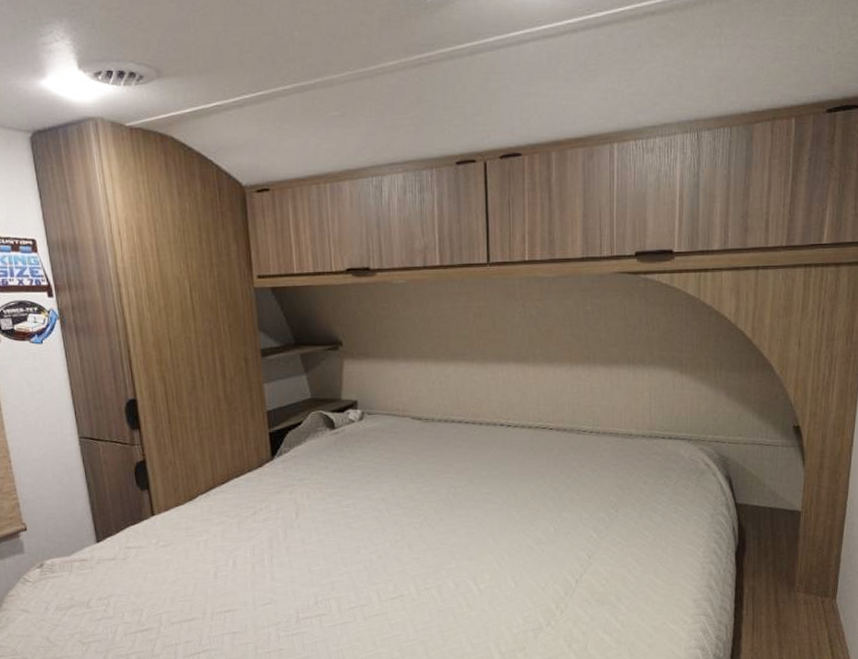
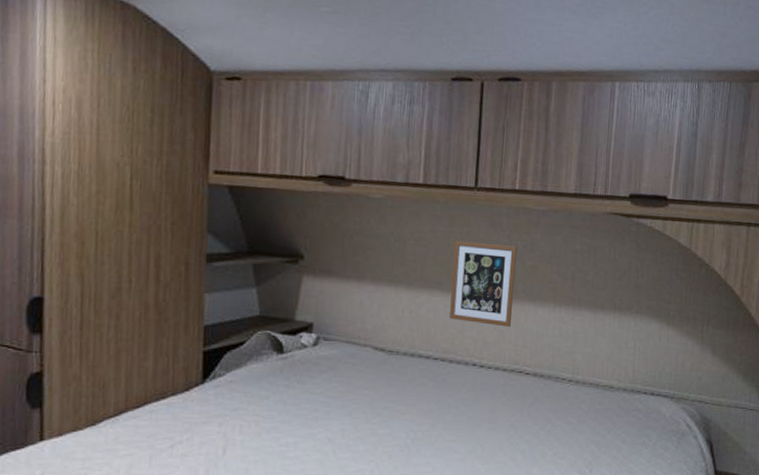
picture frame: none [474,313,533,389] -> present [450,240,517,328]

